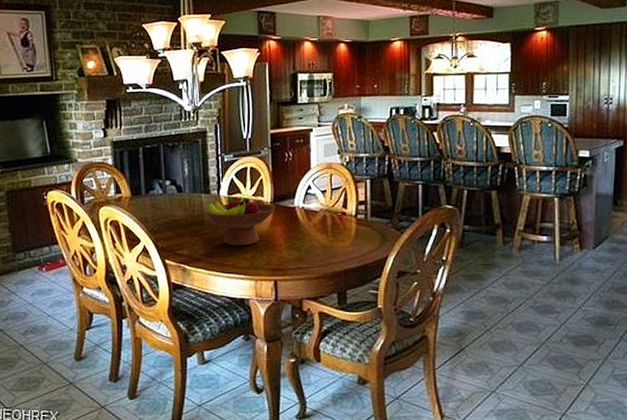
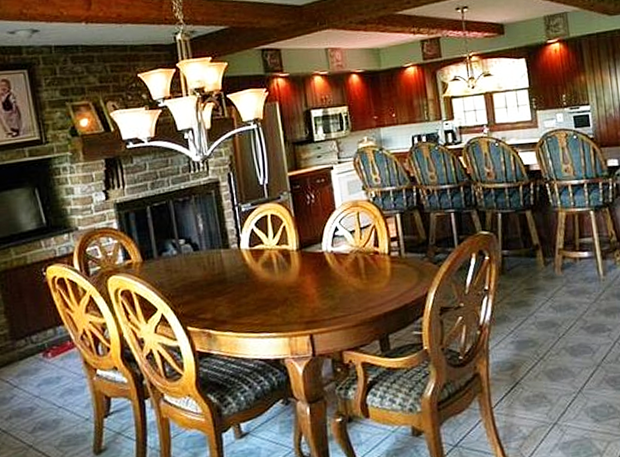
fruit bowl: present [204,197,276,246] -> none [225,247,303,302]

